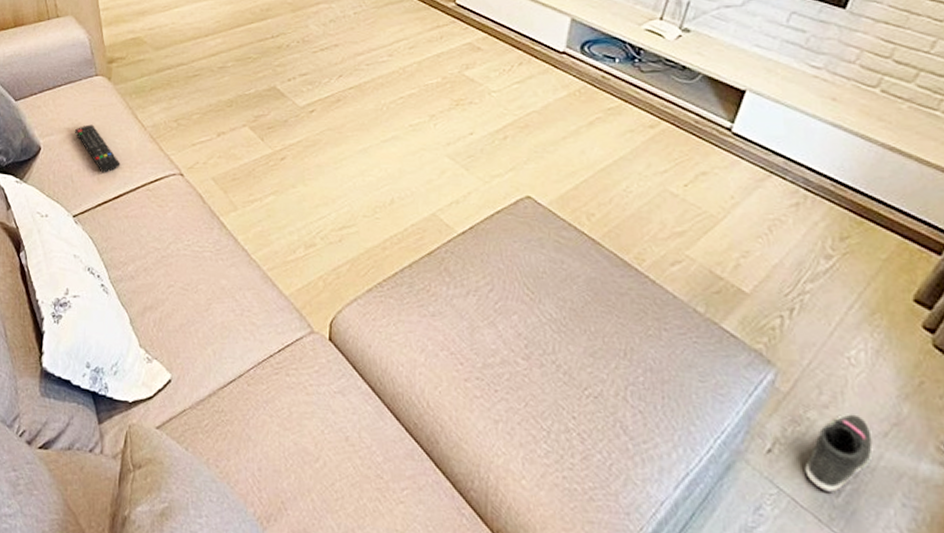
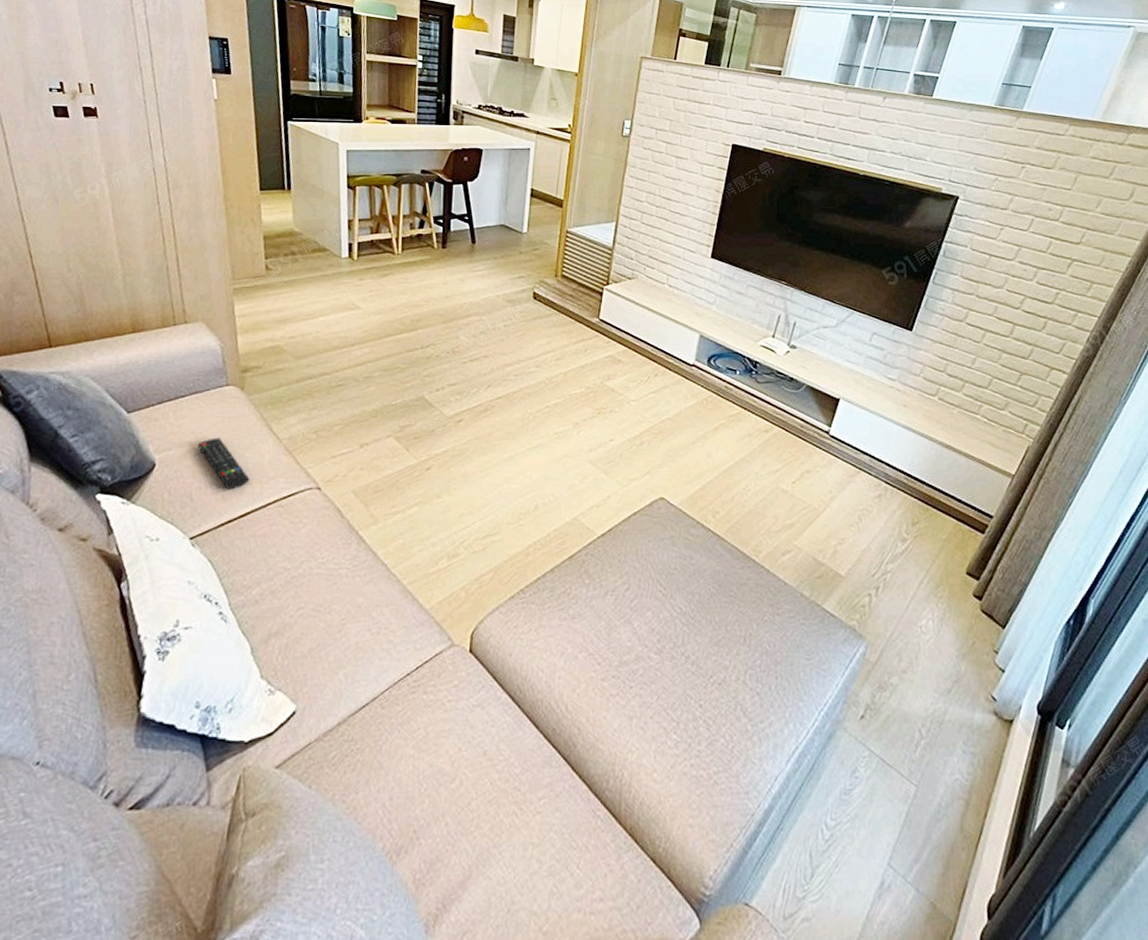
sneaker: present [805,413,873,492] -> none [890,676,941,748]

